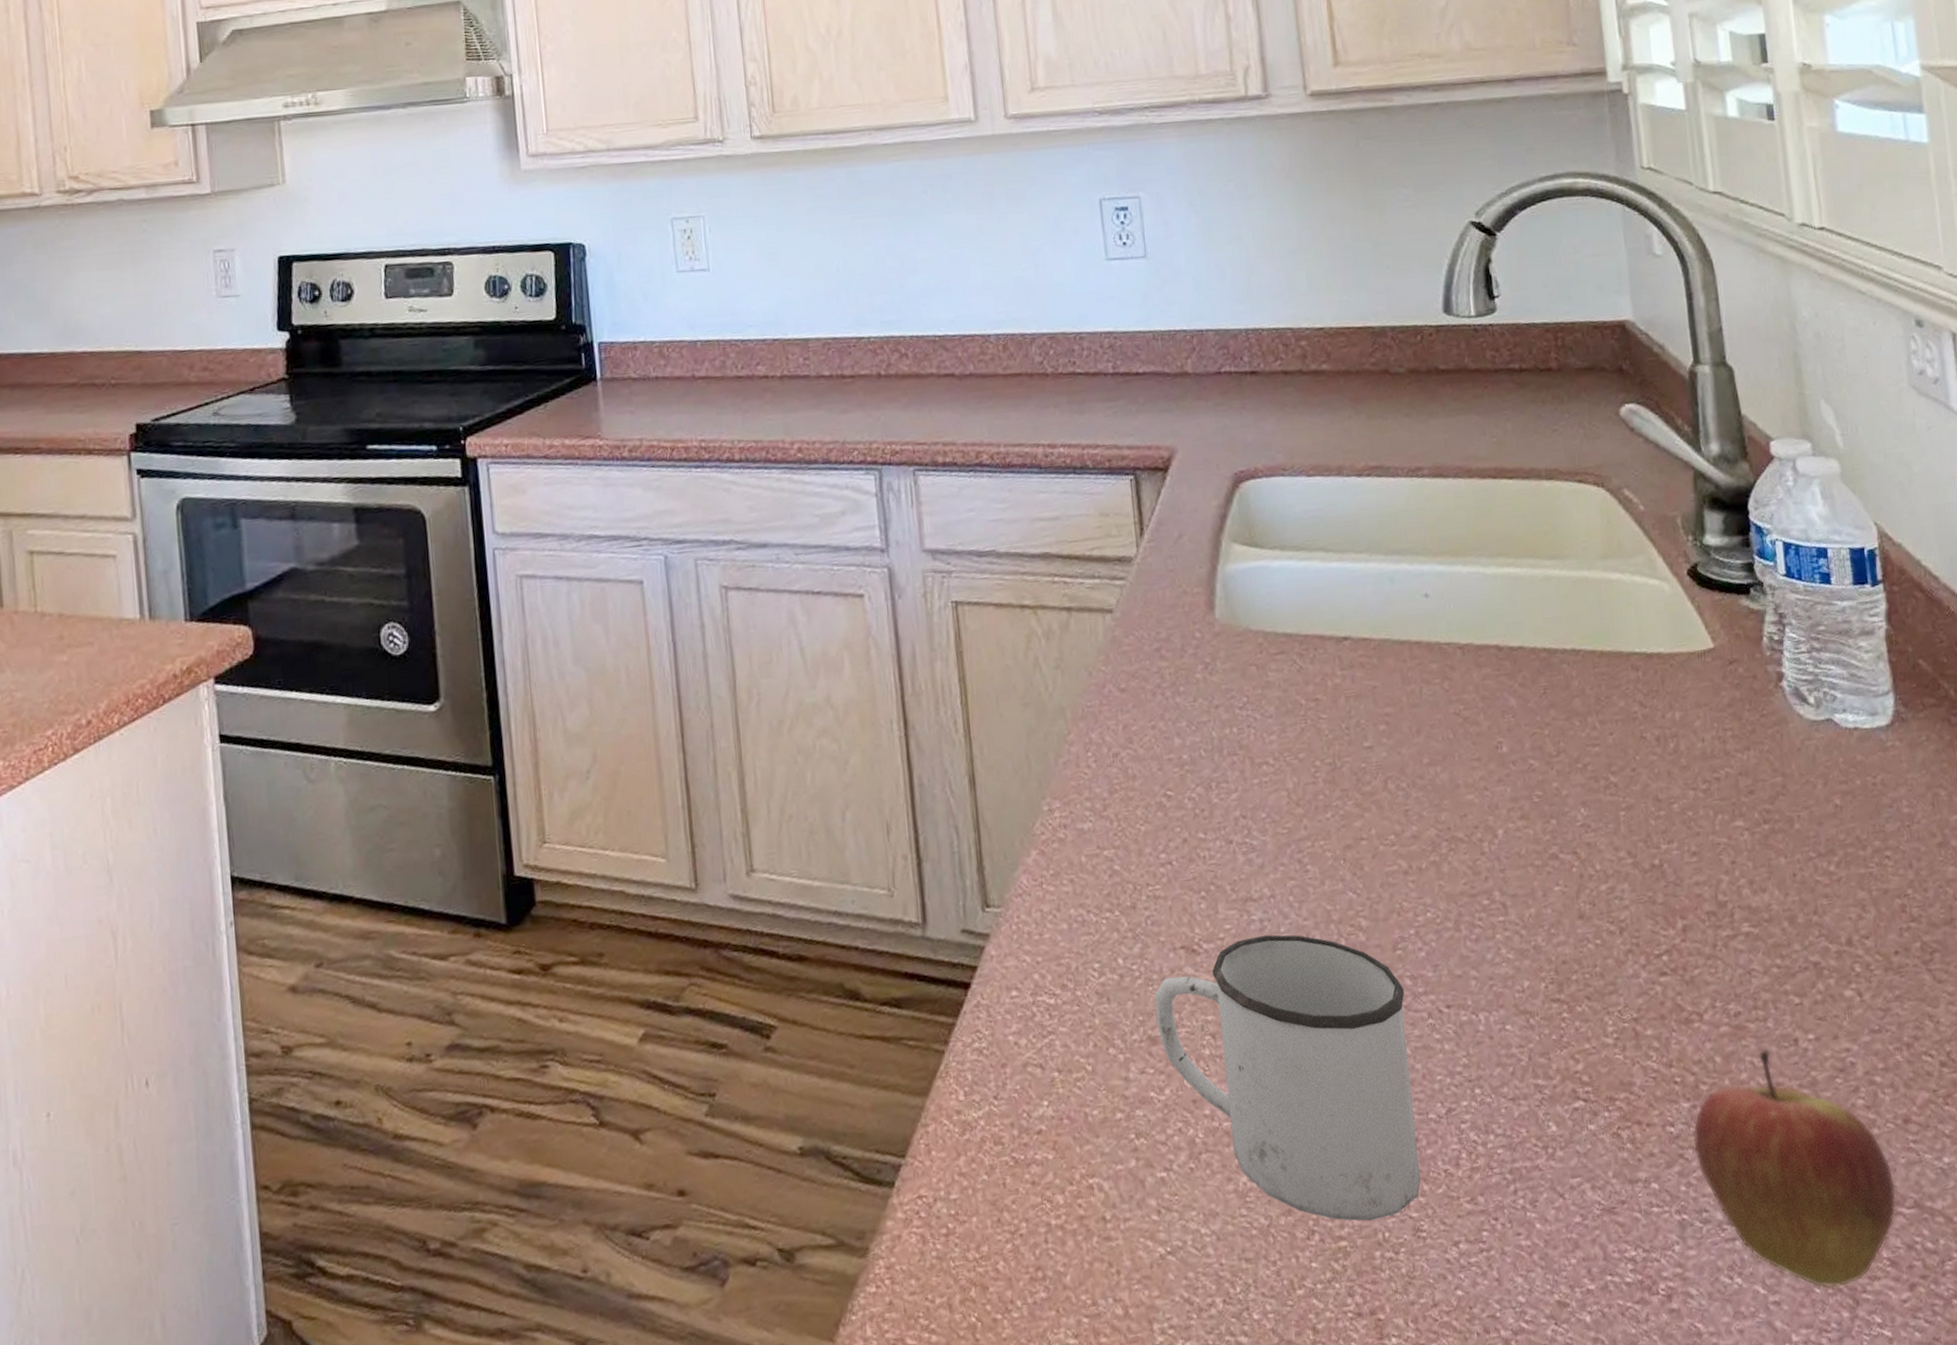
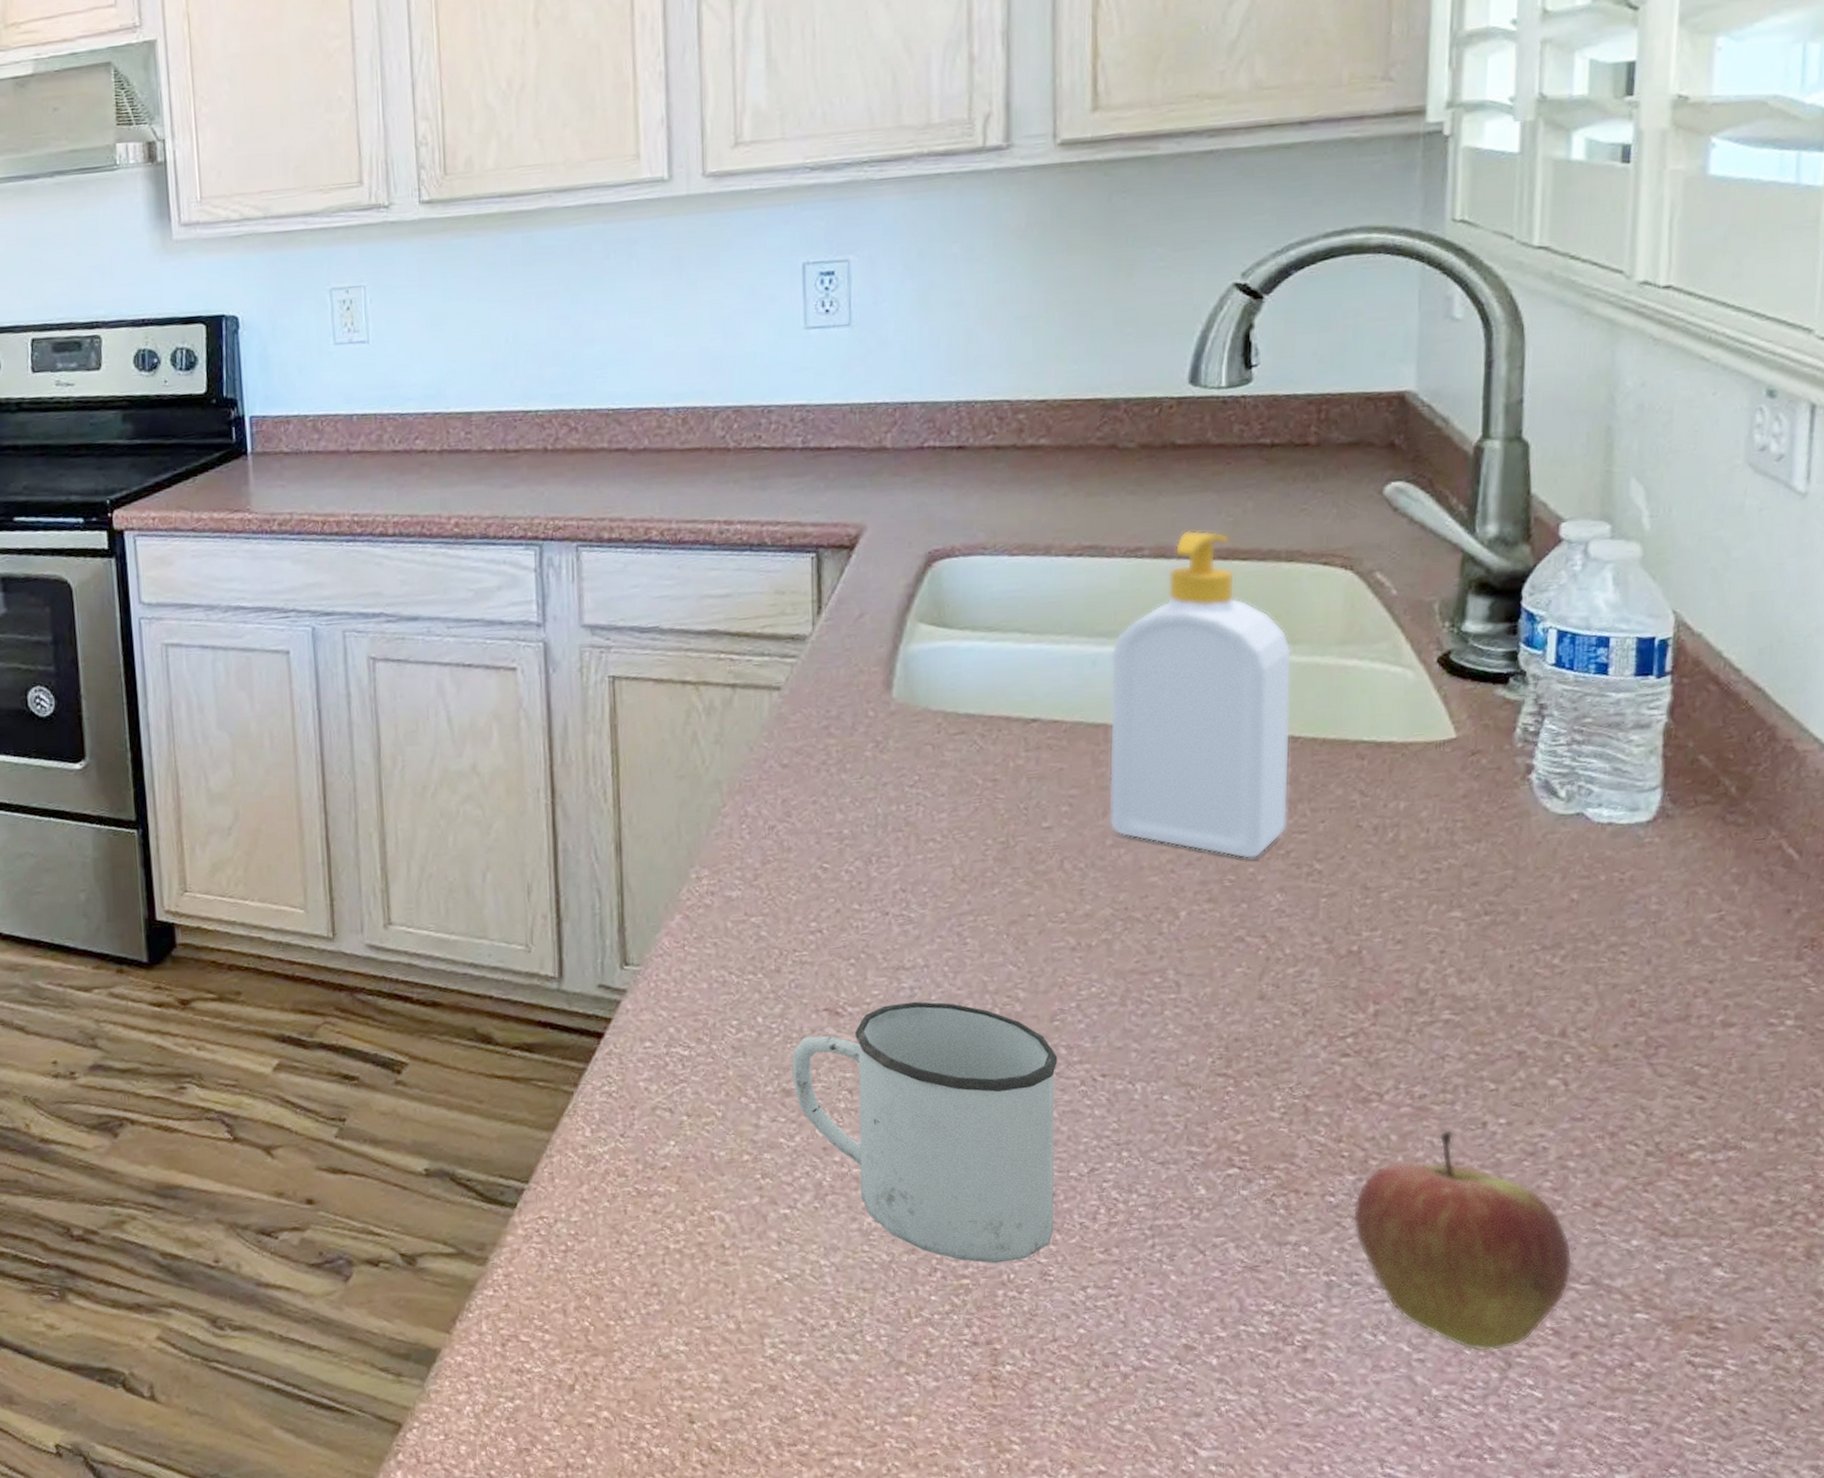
soap bottle: none [1406,450,1582,774] -> present [1109,530,1293,859]

